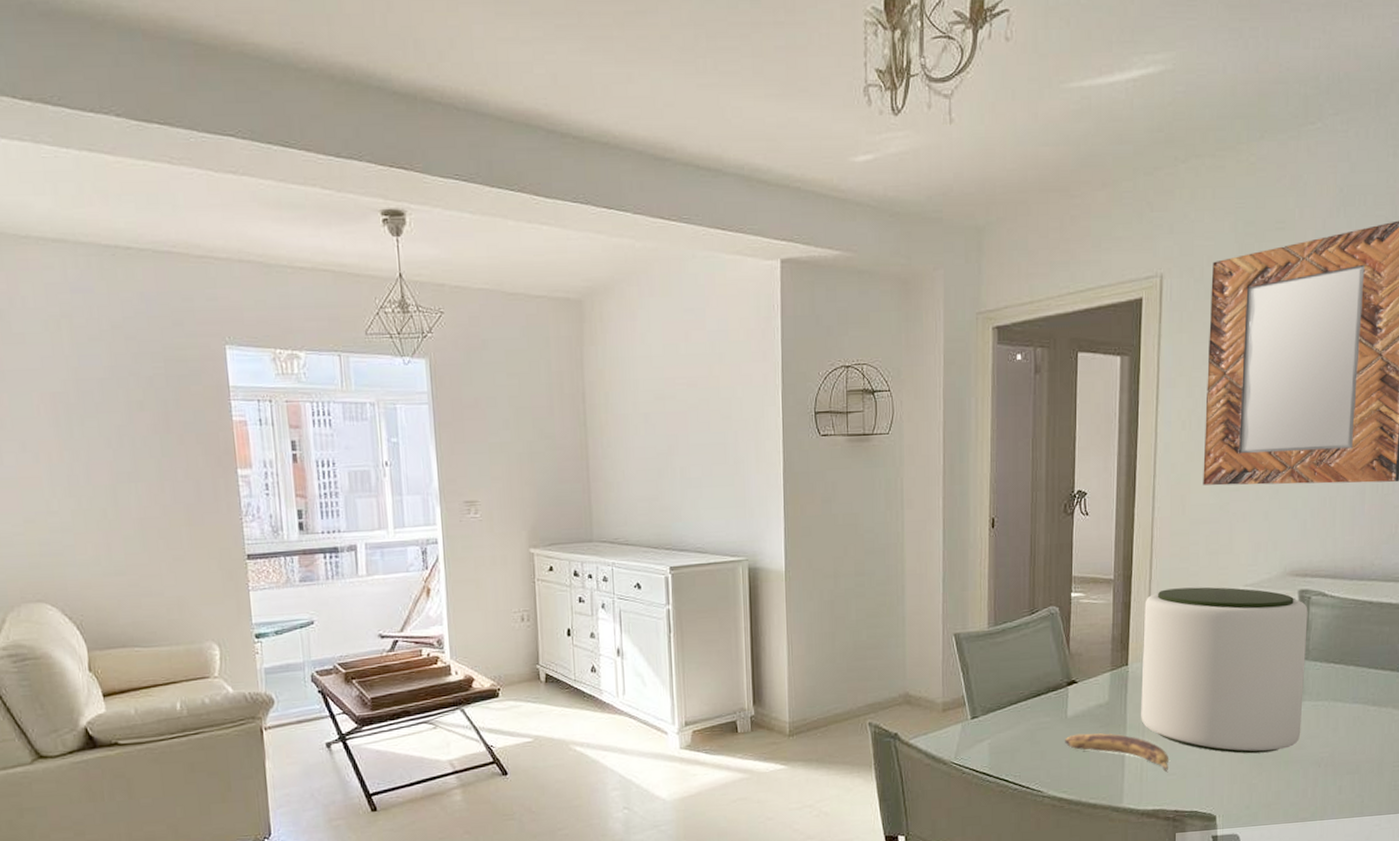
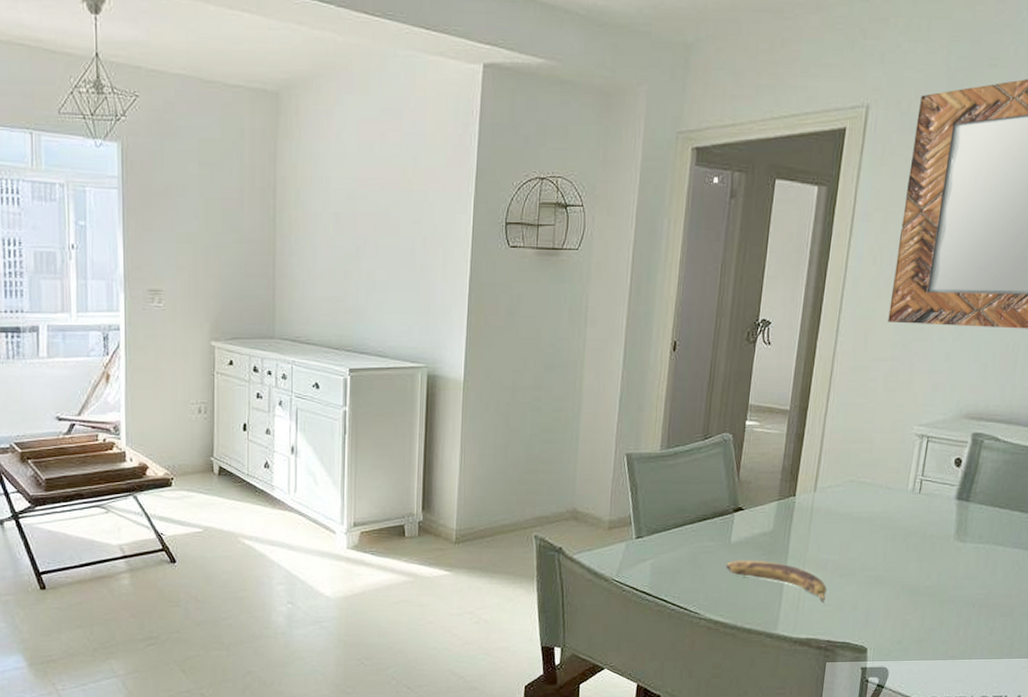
plant pot: present [1141,587,1308,754] -> none [803,423,980,591]

